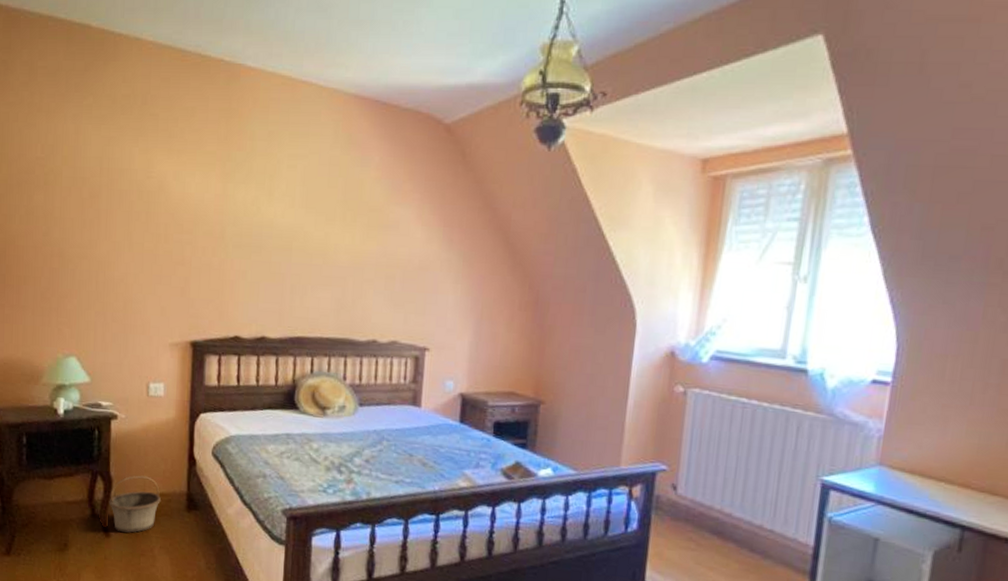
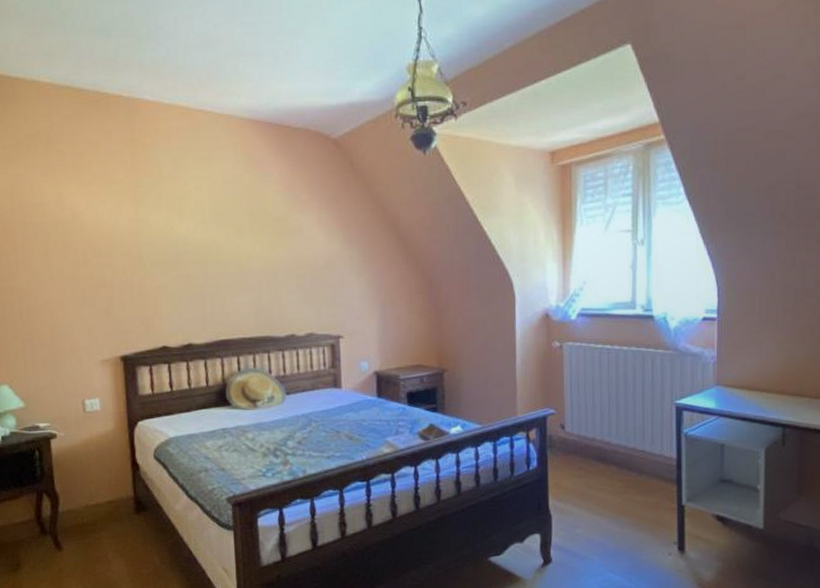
basket: present [109,475,161,533] -> none [57,487,109,543]

